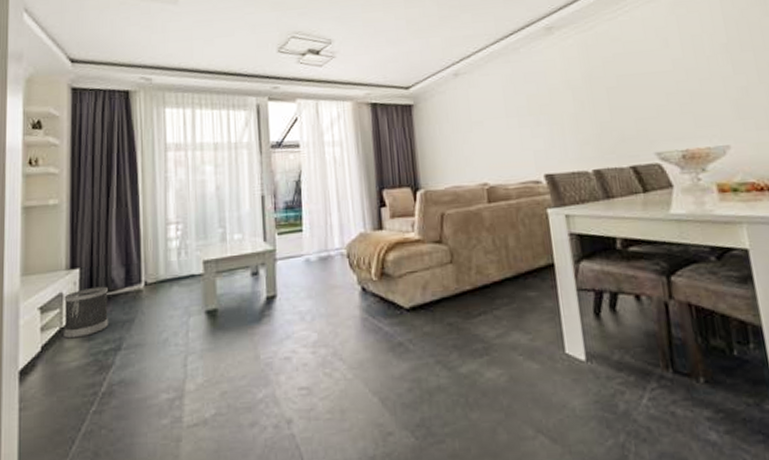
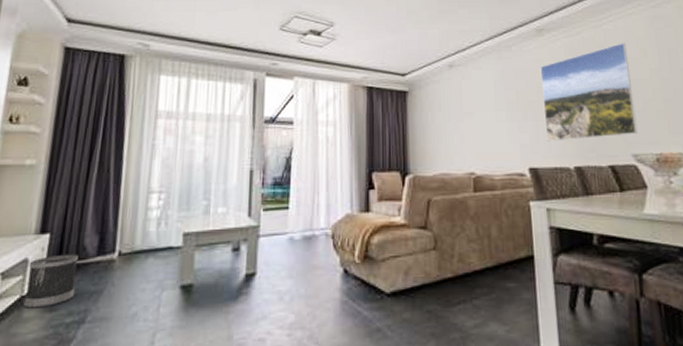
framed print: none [551,34,661,146] -> present [540,43,638,142]

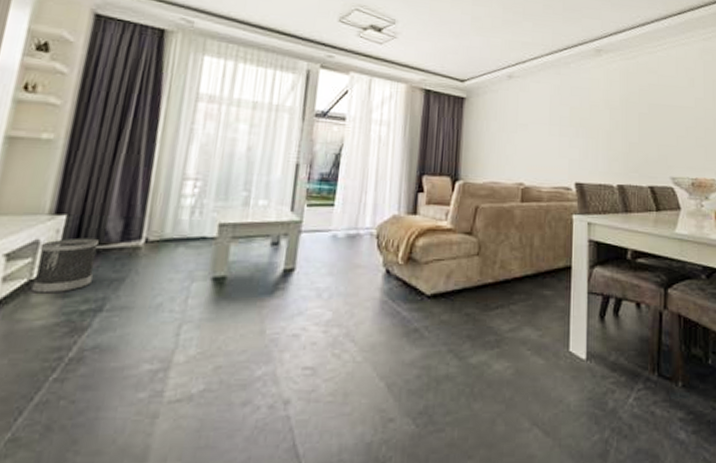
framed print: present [540,43,638,142] -> none [594,71,678,160]

